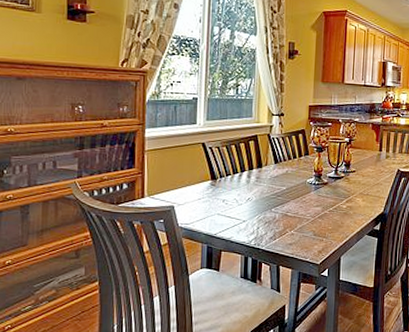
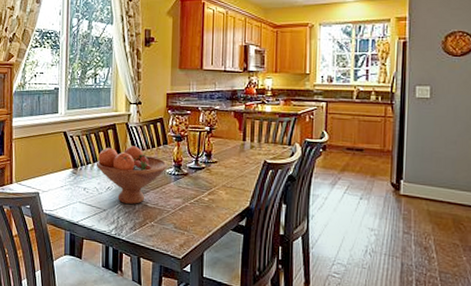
fruit bowl: none [236,157,309,214] -> present [96,146,168,204]

